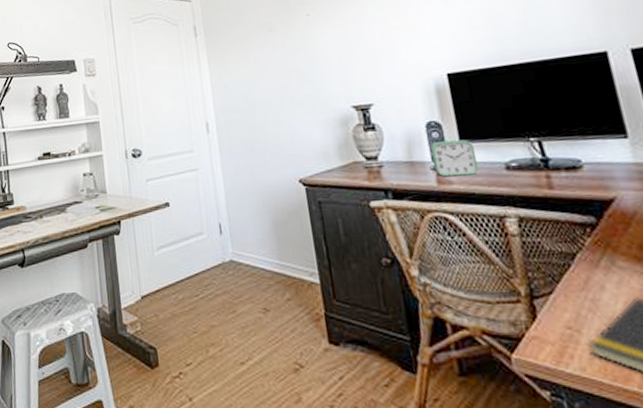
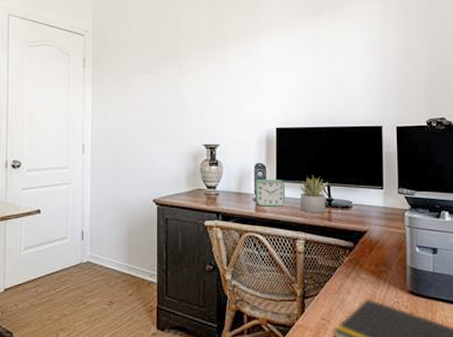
succulent plant: none [494,129,542,181] -> present [299,175,329,214]

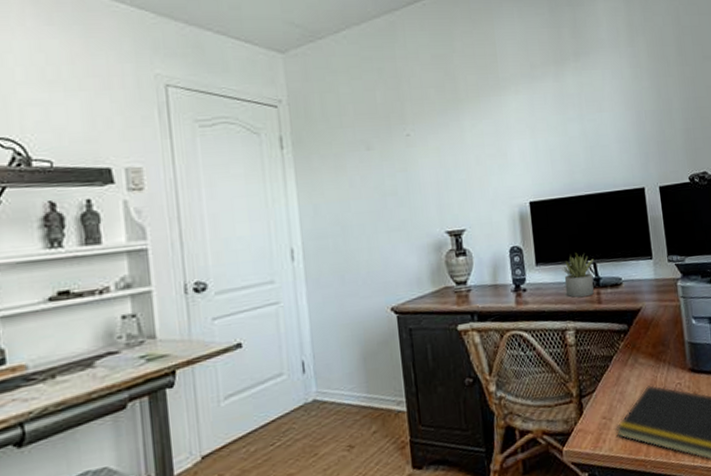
alarm clock: present [256,179,286,207] -> none [512,263,550,298]

